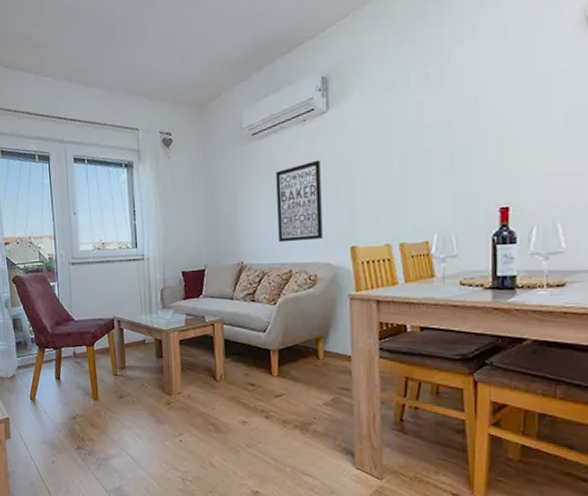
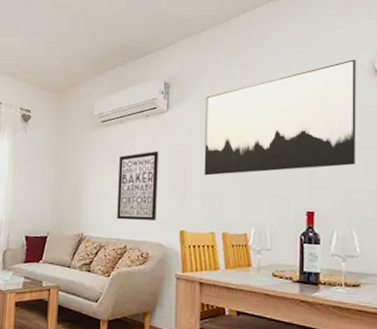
wall art: none [372,10,562,181] -> present [204,59,356,176]

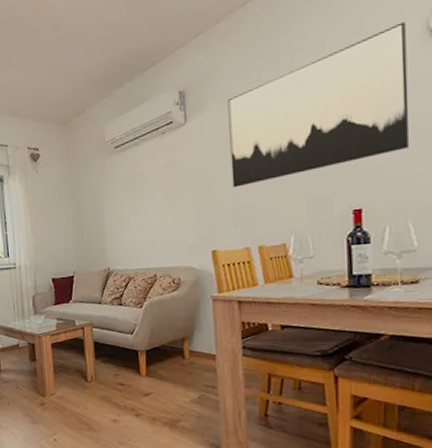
wall art: present [117,151,159,221] -> none [139,169,185,249]

